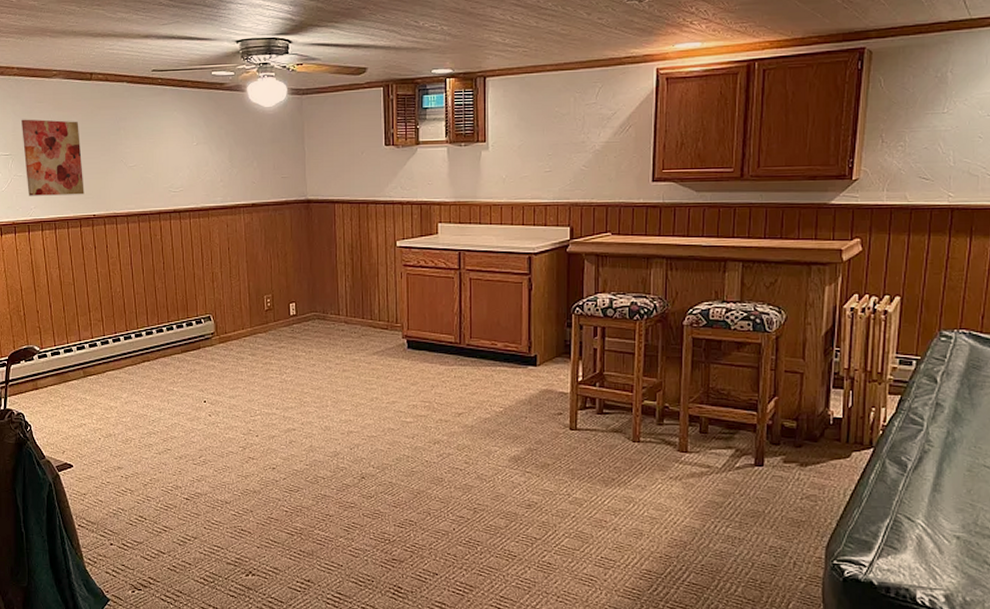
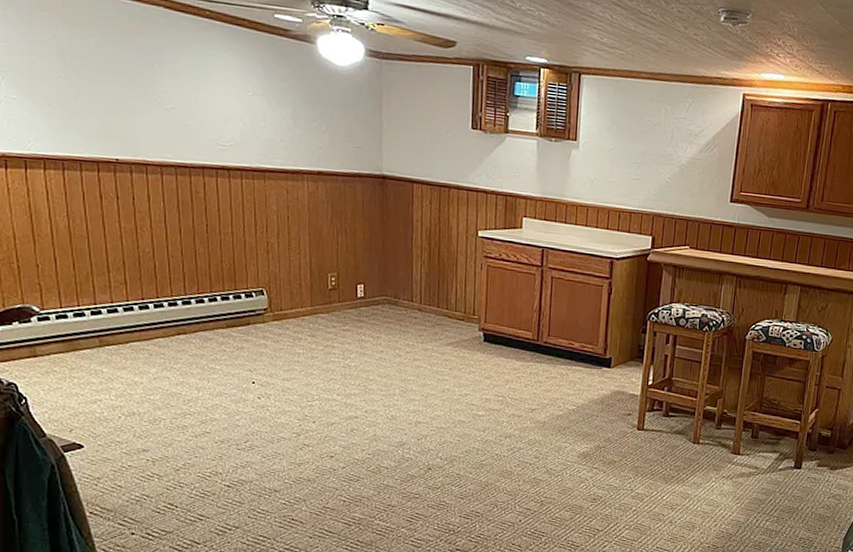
wall art: present [22,119,85,196] -> none [16,28,104,134]

